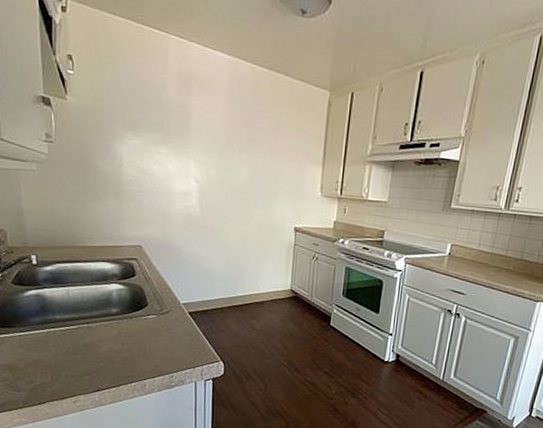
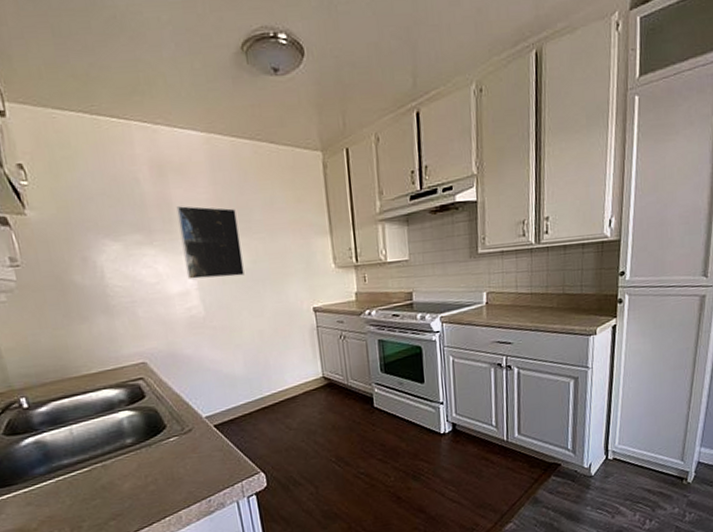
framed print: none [191,116,244,187] -> present [176,206,244,279]

